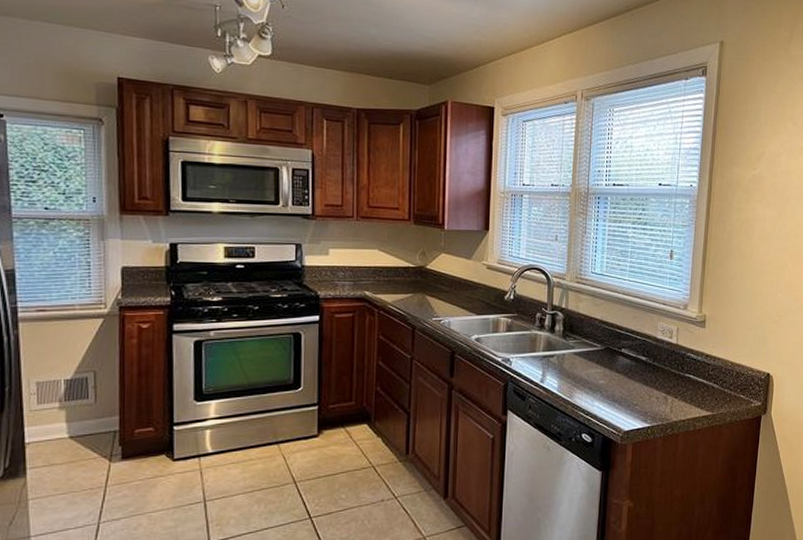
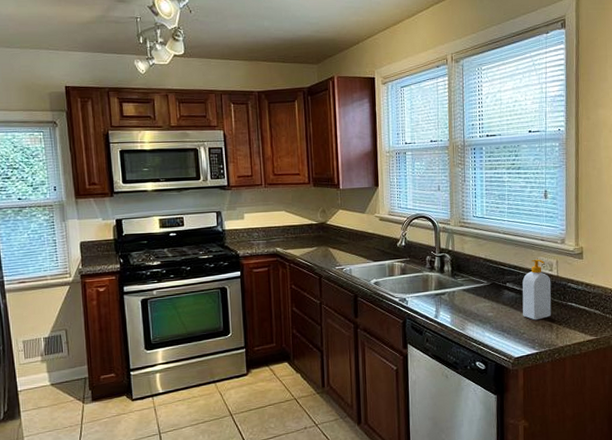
soap bottle: none [637,324,670,391] -> present [522,259,552,320]

